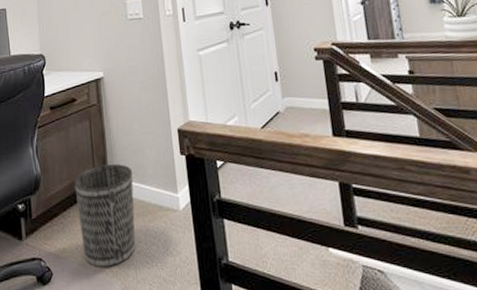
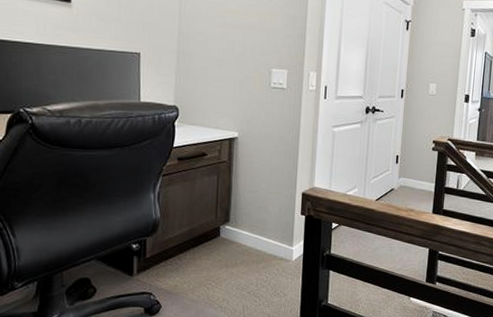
wastebasket: present [74,163,136,268] -> none [194,216,254,304]

